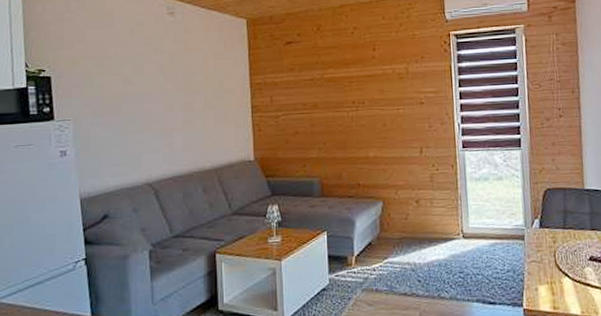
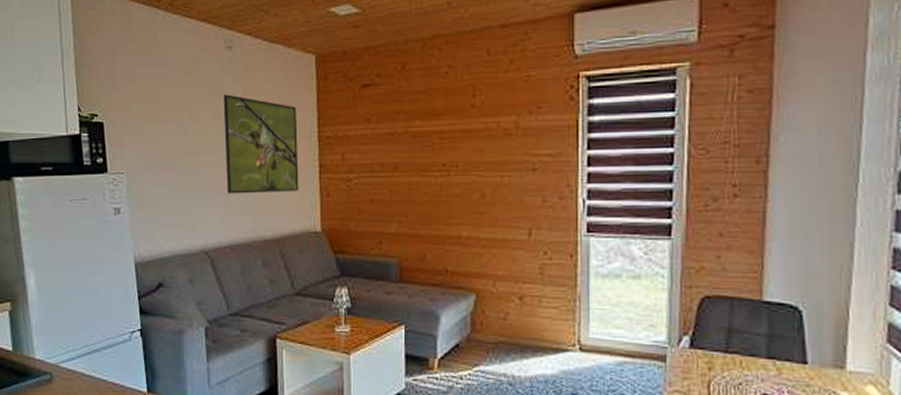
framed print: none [166,51,234,134] -> present [223,94,299,194]

